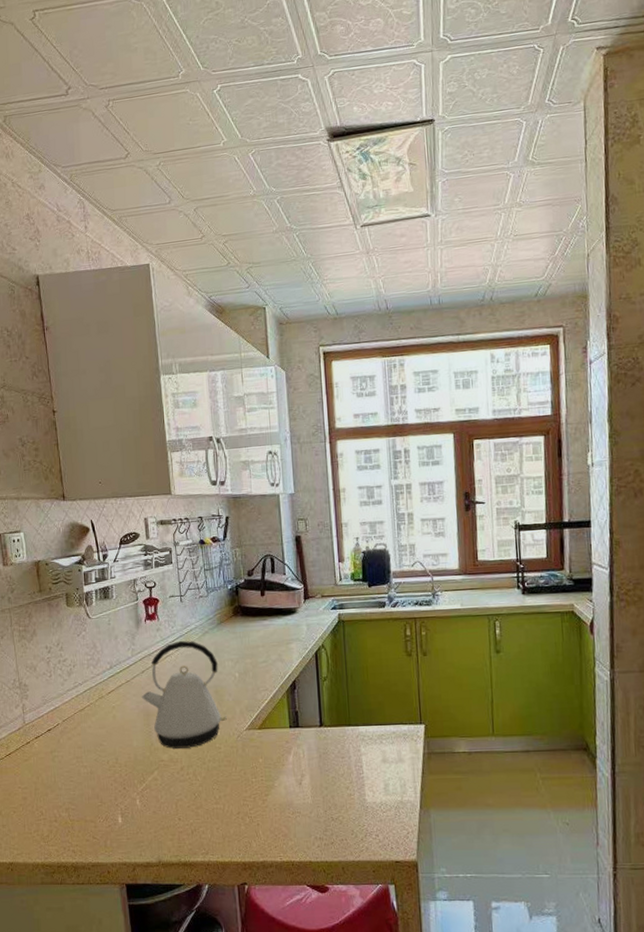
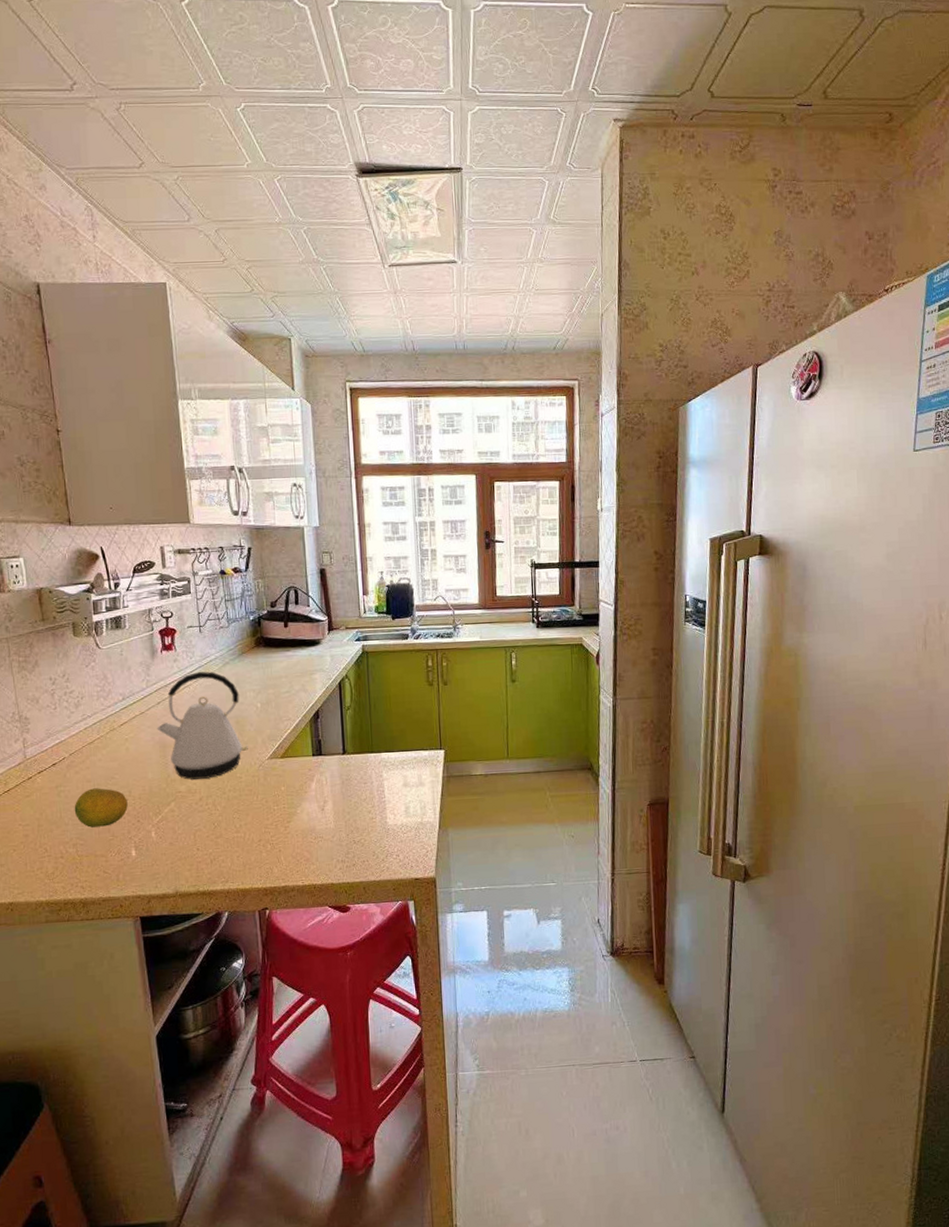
fruit: none [66,754,115,793] -> present [74,788,128,828]

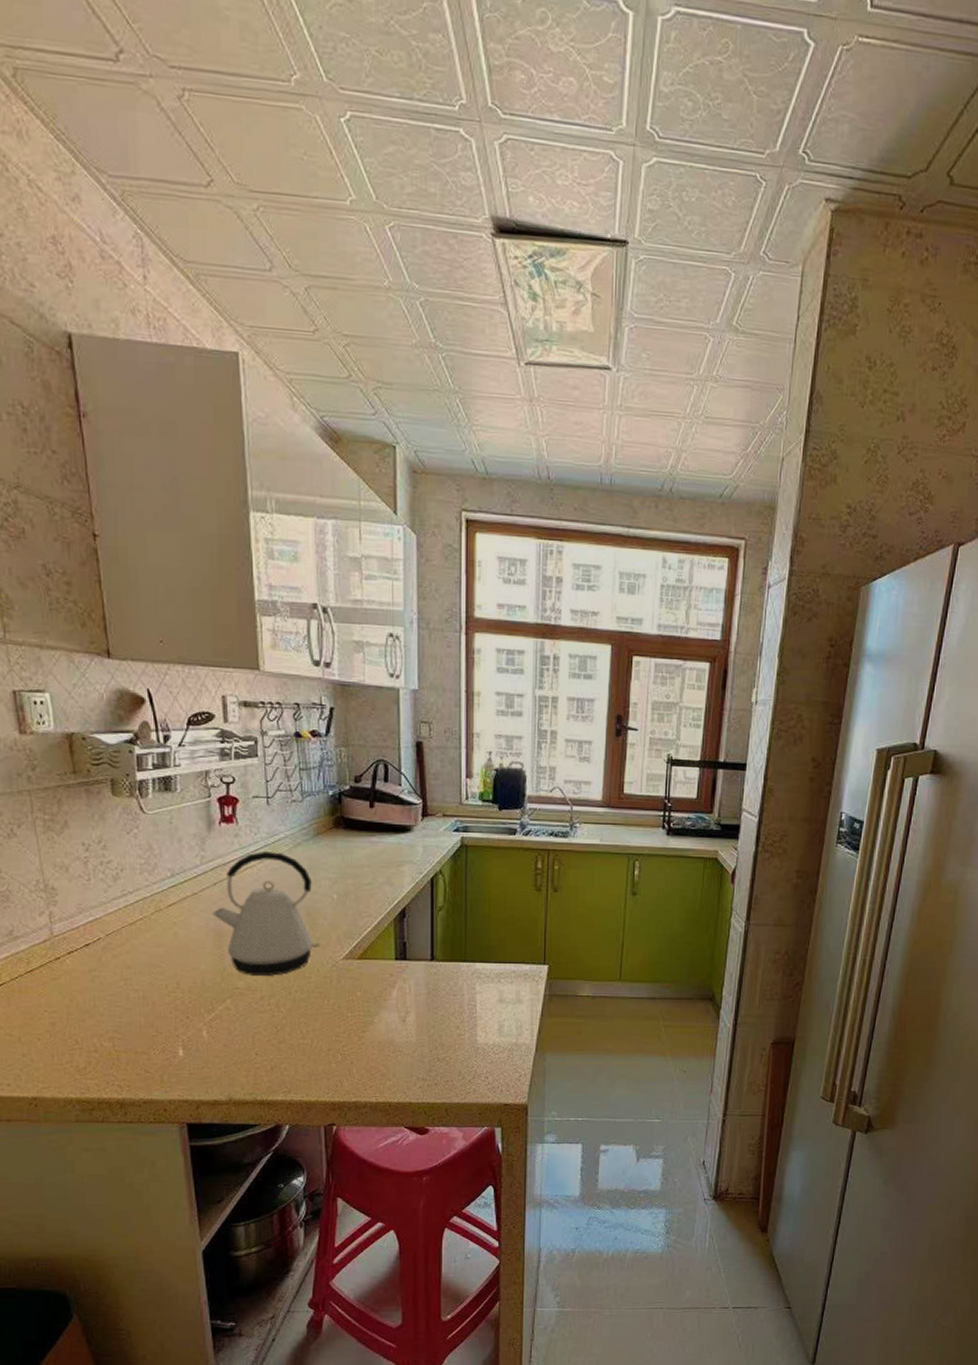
fruit: present [74,788,128,828] -> none [111,976,175,1021]

